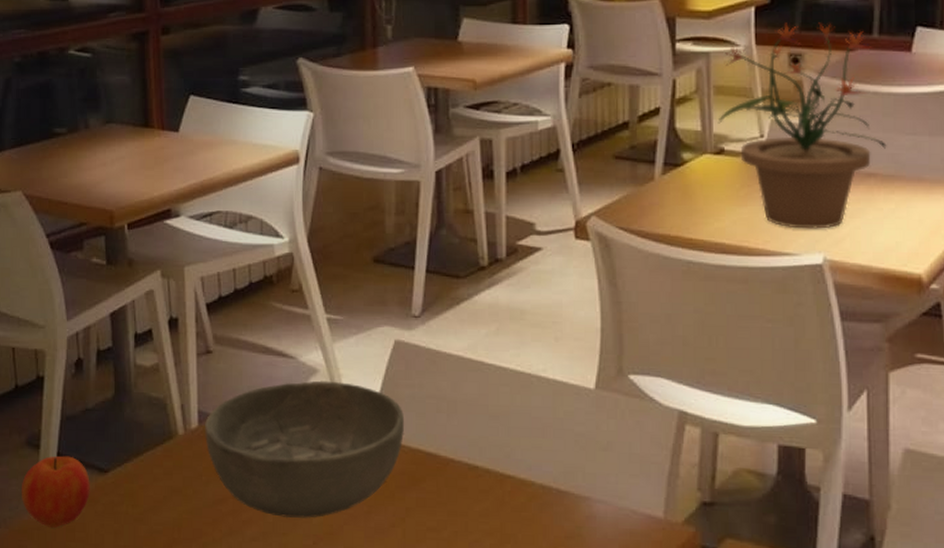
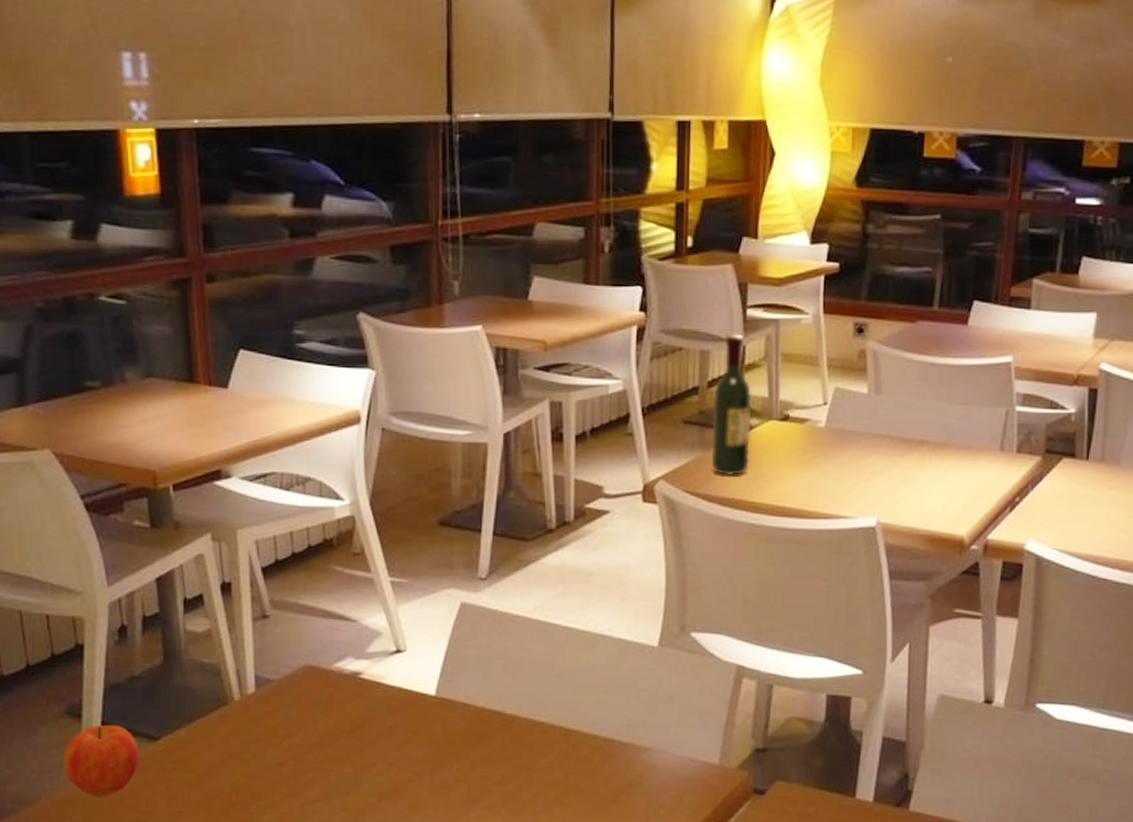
bowl: present [204,380,404,519] -> none [261,643,469,779]
wine bottle: none [644,68,685,211] -> present [711,333,752,475]
potted plant: present [717,22,887,229] -> none [784,292,940,494]

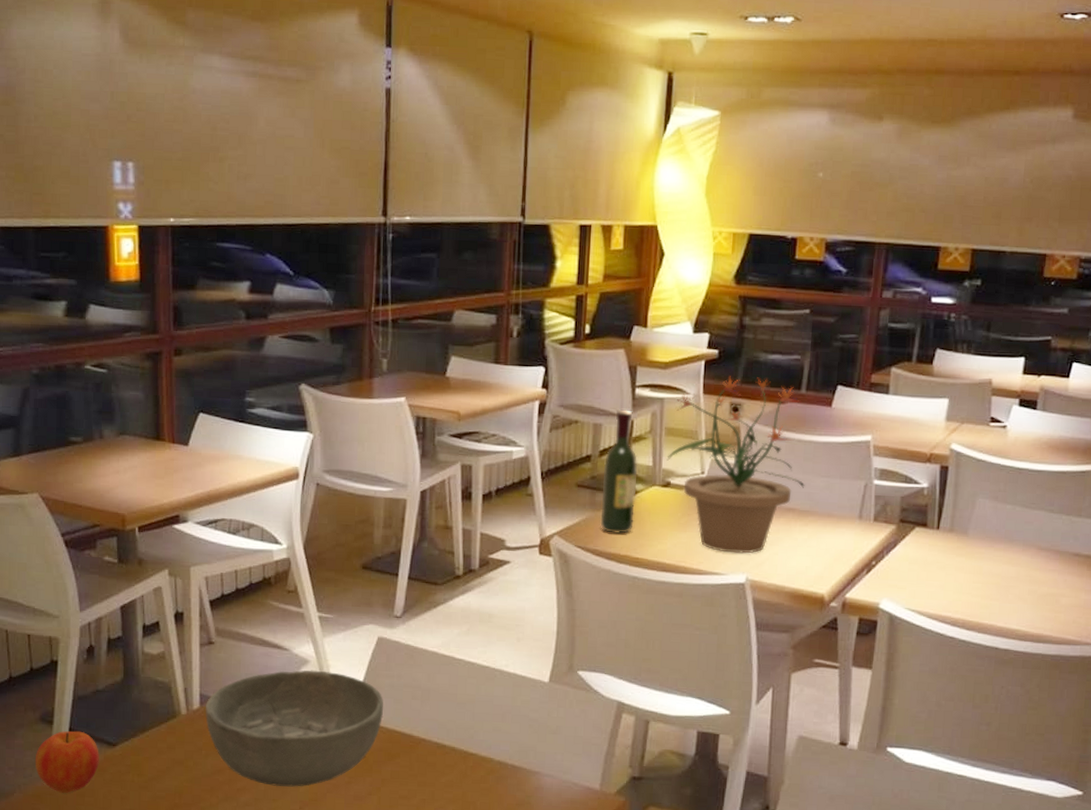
bowl: none [261,643,469,779] -> present [205,670,383,787]
potted plant: none [784,292,940,494] -> present [666,376,805,554]

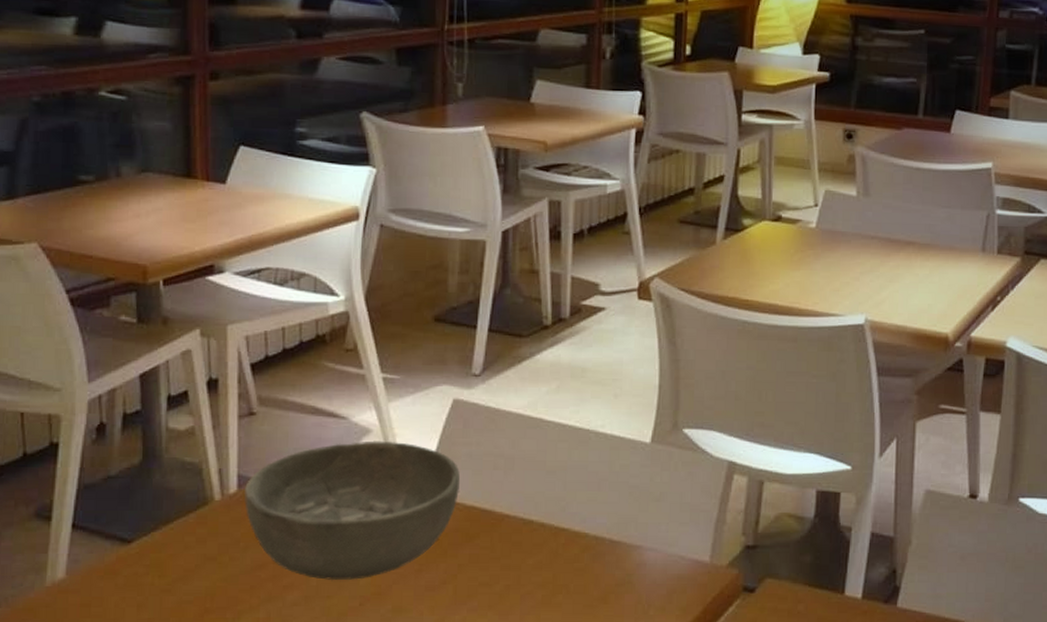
apple: present [34,731,99,793] -> none [26,527,110,604]
wine bottle: present [600,409,638,534] -> none [705,137,746,274]
potted plant: present [666,376,805,554] -> none [777,100,925,292]

